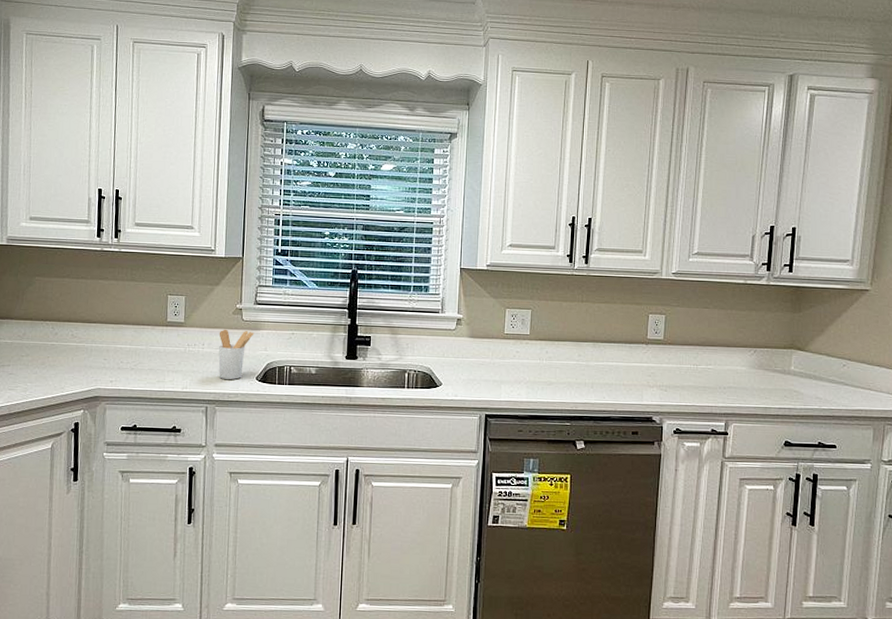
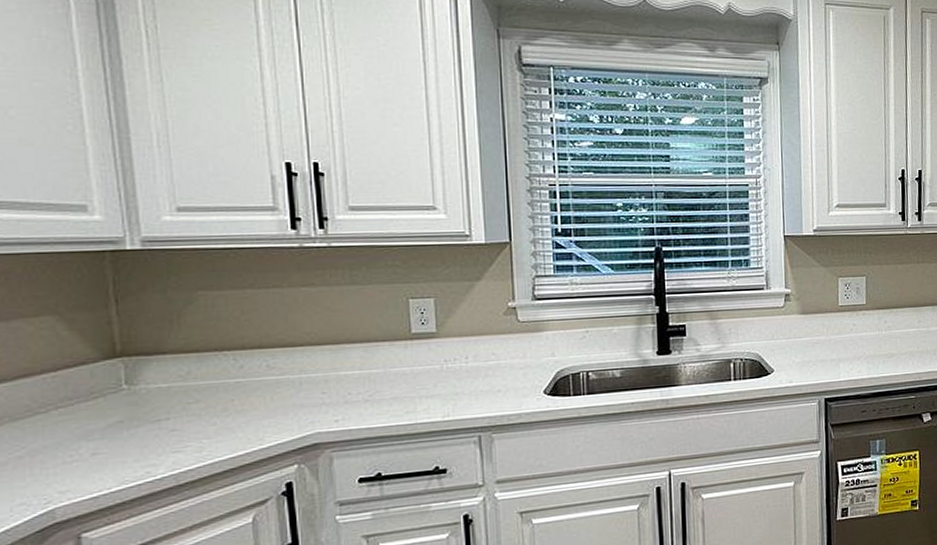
utensil holder: present [218,329,254,380] -> none [487,334,536,398]

